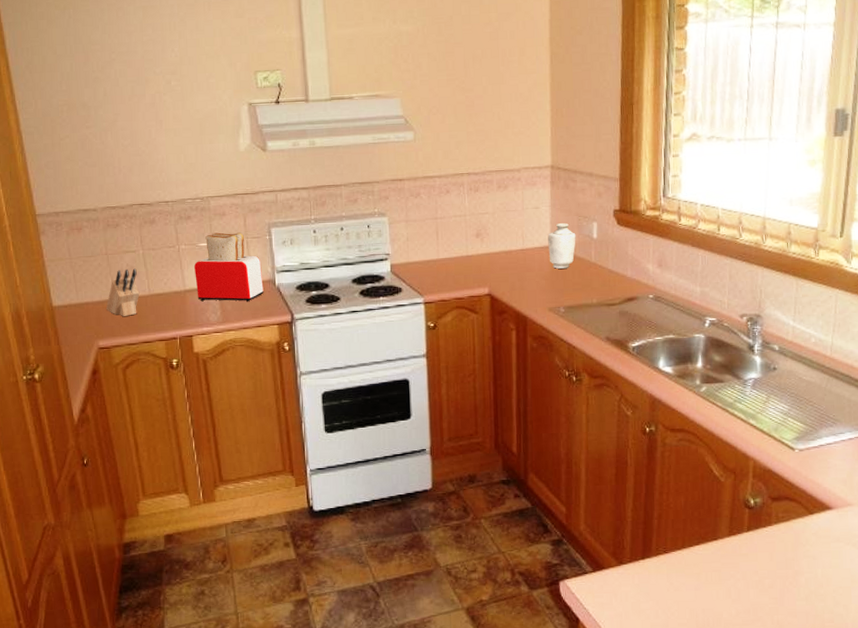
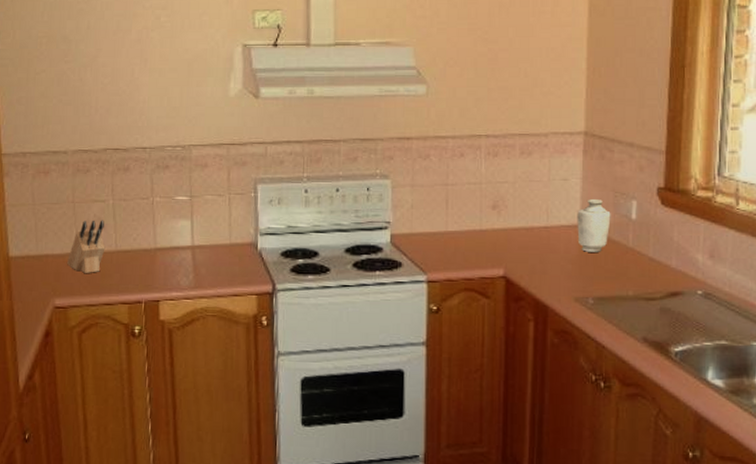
toaster: present [194,232,264,302] -> none [168,185,244,267]

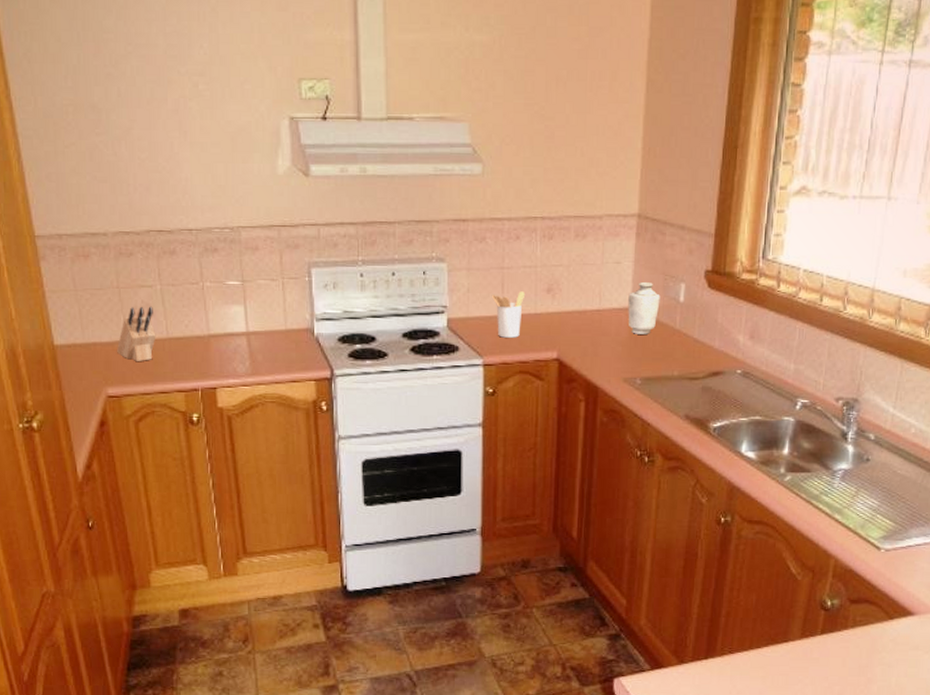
utensil holder: none [436,208,470,254] -> present [492,291,526,338]

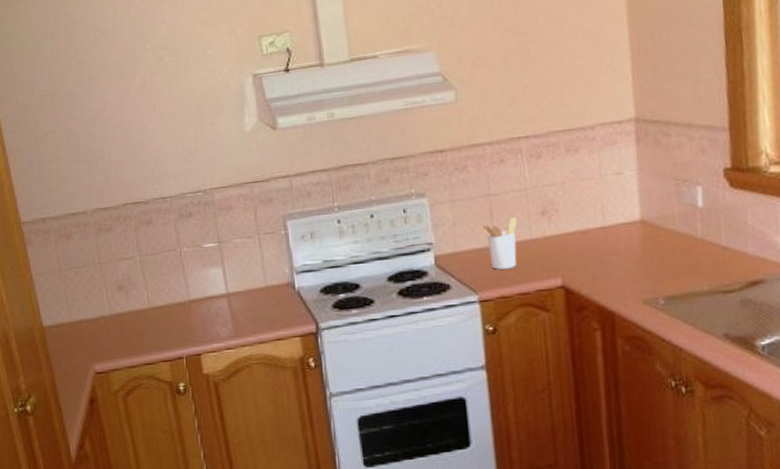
knife block: present [116,306,156,362] -> none [101,278,139,336]
vase: present [628,282,660,334] -> none [636,190,675,249]

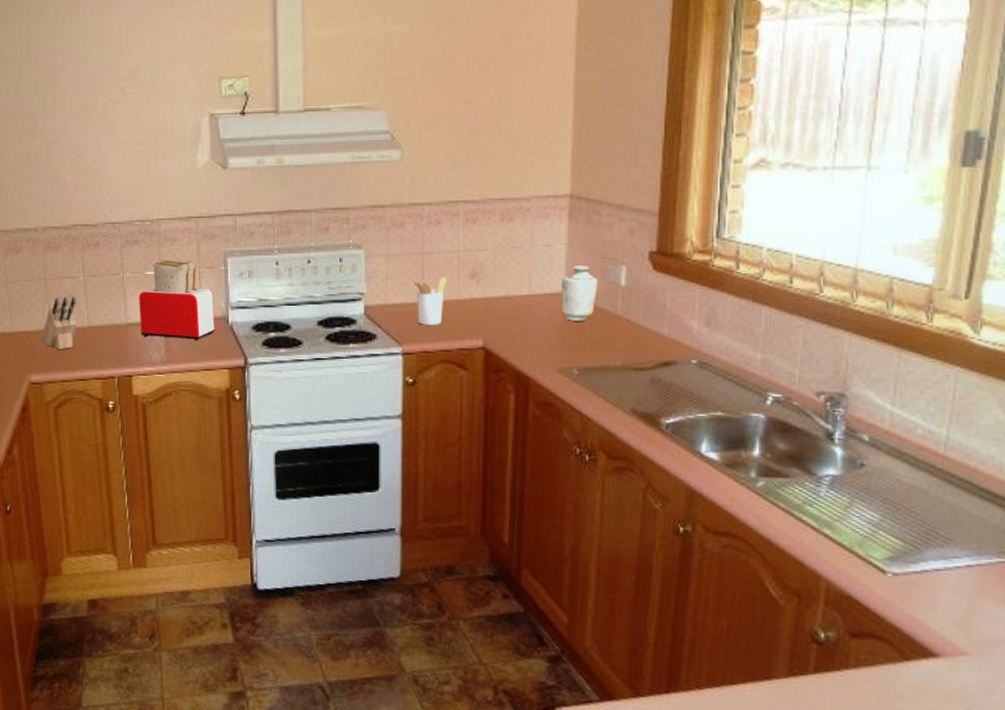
knife block: none [101,278,139,336] -> present [40,296,78,350]
toaster: none [199,228,282,312] -> present [139,260,215,341]
vase: none [636,190,675,249] -> present [561,266,598,321]

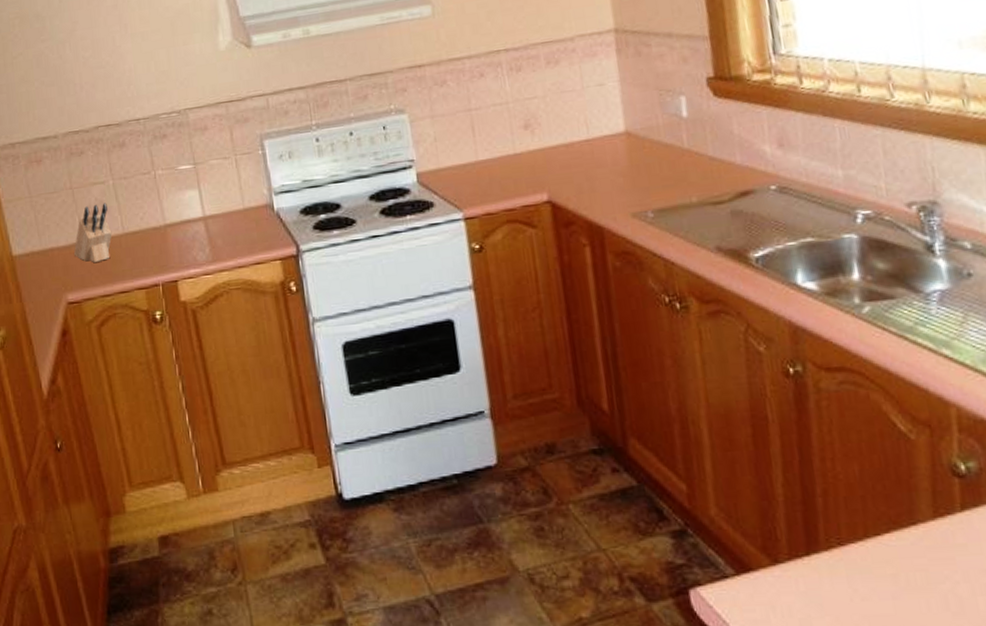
toaster: present [139,260,215,341] -> none [174,149,261,237]
utensil holder: present [412,277,448,325] -> none [463,131,501,186]
vase: present [561,266,598,321] -> none [619,100,660,161]

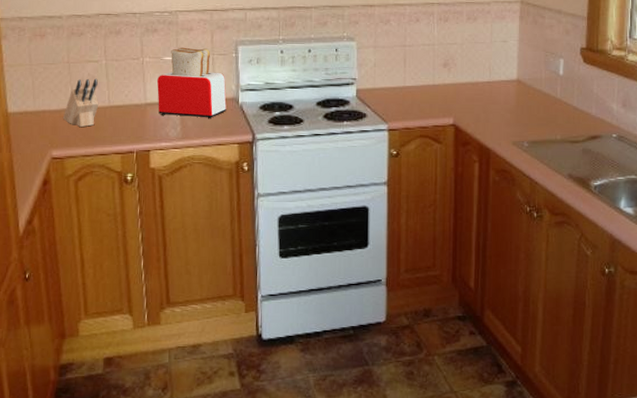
toaster: none [174,149,261,237] -> present [157,47,227,119]

